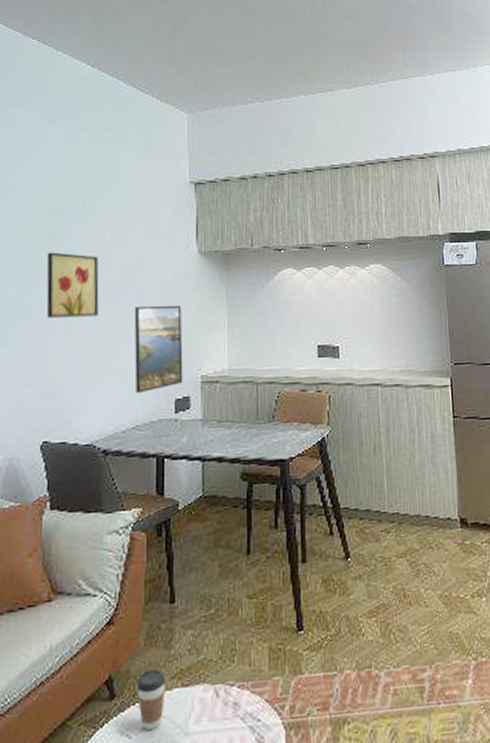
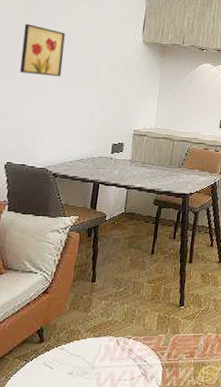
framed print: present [134,305,183,394] -> none [83,73,126,137]
coffee cup: present [136,669,166,730] -> none [60,325,83,364]

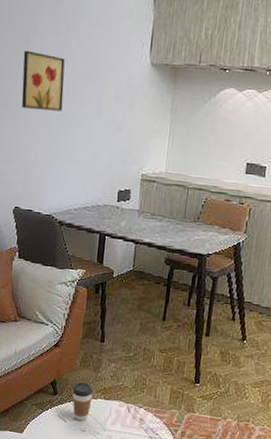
coffee cup: none [60,325,83,364] -> present [72,382,93,421]

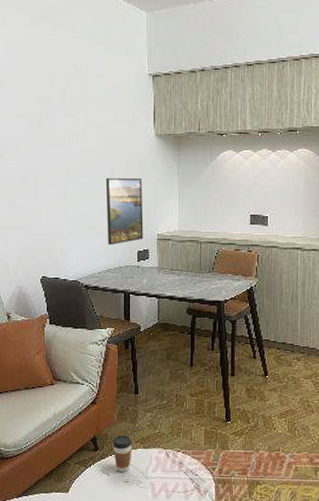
wall art: present [21,50,65,112] -> none [38,132,78,185]
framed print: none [87,106,131,181] -> present [105,177,143,245]

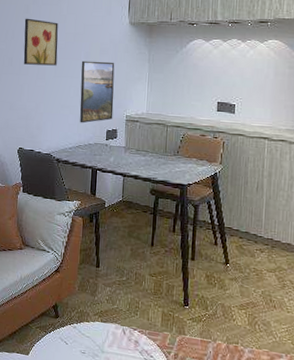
wall art: none [38,132,78,185] -> present [23,18,58,66]
coffee cup: present [112,435,132,472] -> none [72,306,91,343]

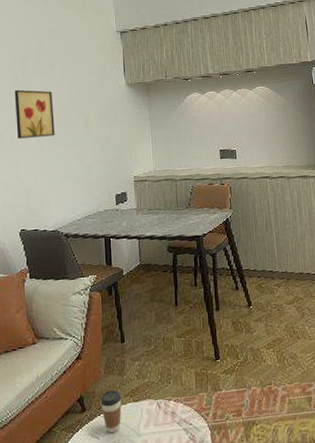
coffee cup: none [72,306,91,343] -> present [100,390,122,433]
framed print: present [80,60,115,123] -> none [81,124,121,192]

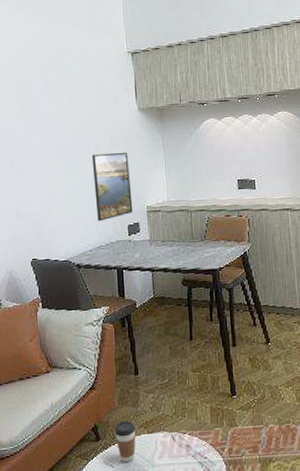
wall art: present [14,89,55,139] -> none [22,115,65,166]
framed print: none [81,124,121,192] -> present [91,152,133,222]

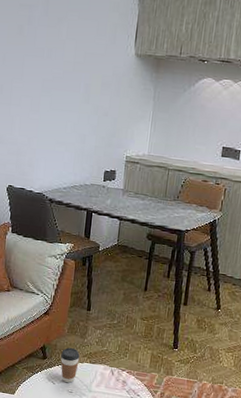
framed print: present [91,152,133,222] -> none [76,93,117,162]

